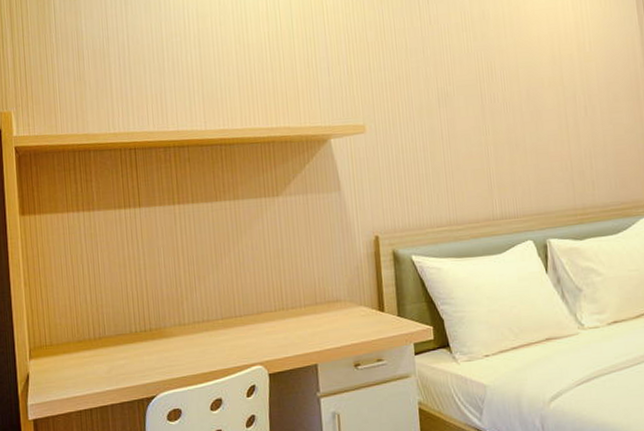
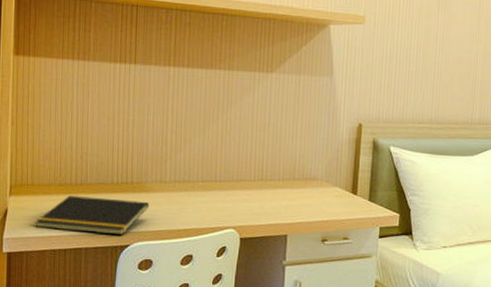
notepad: none [58,347,171,390] -> present [35,196,149,236]

